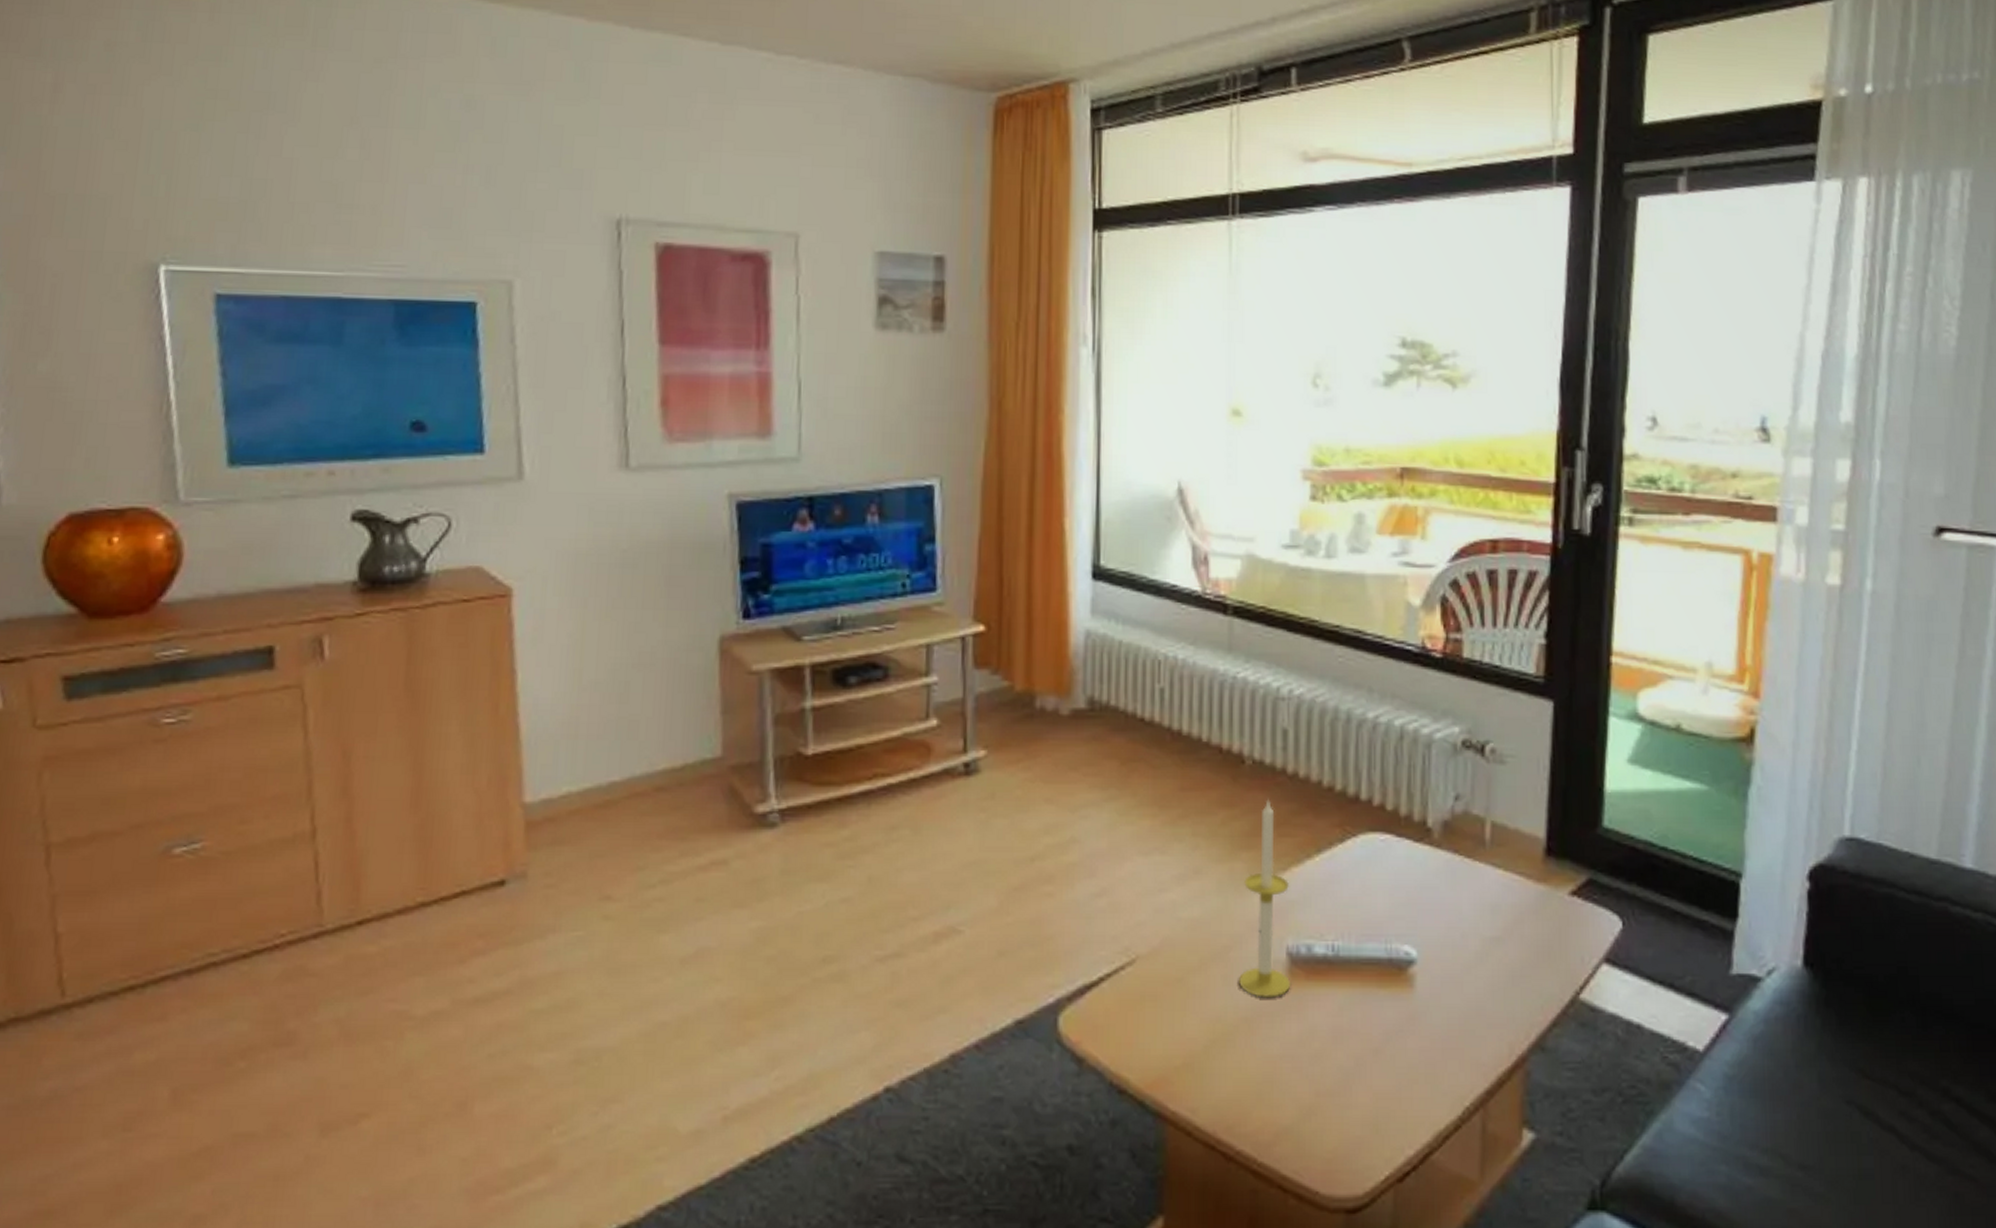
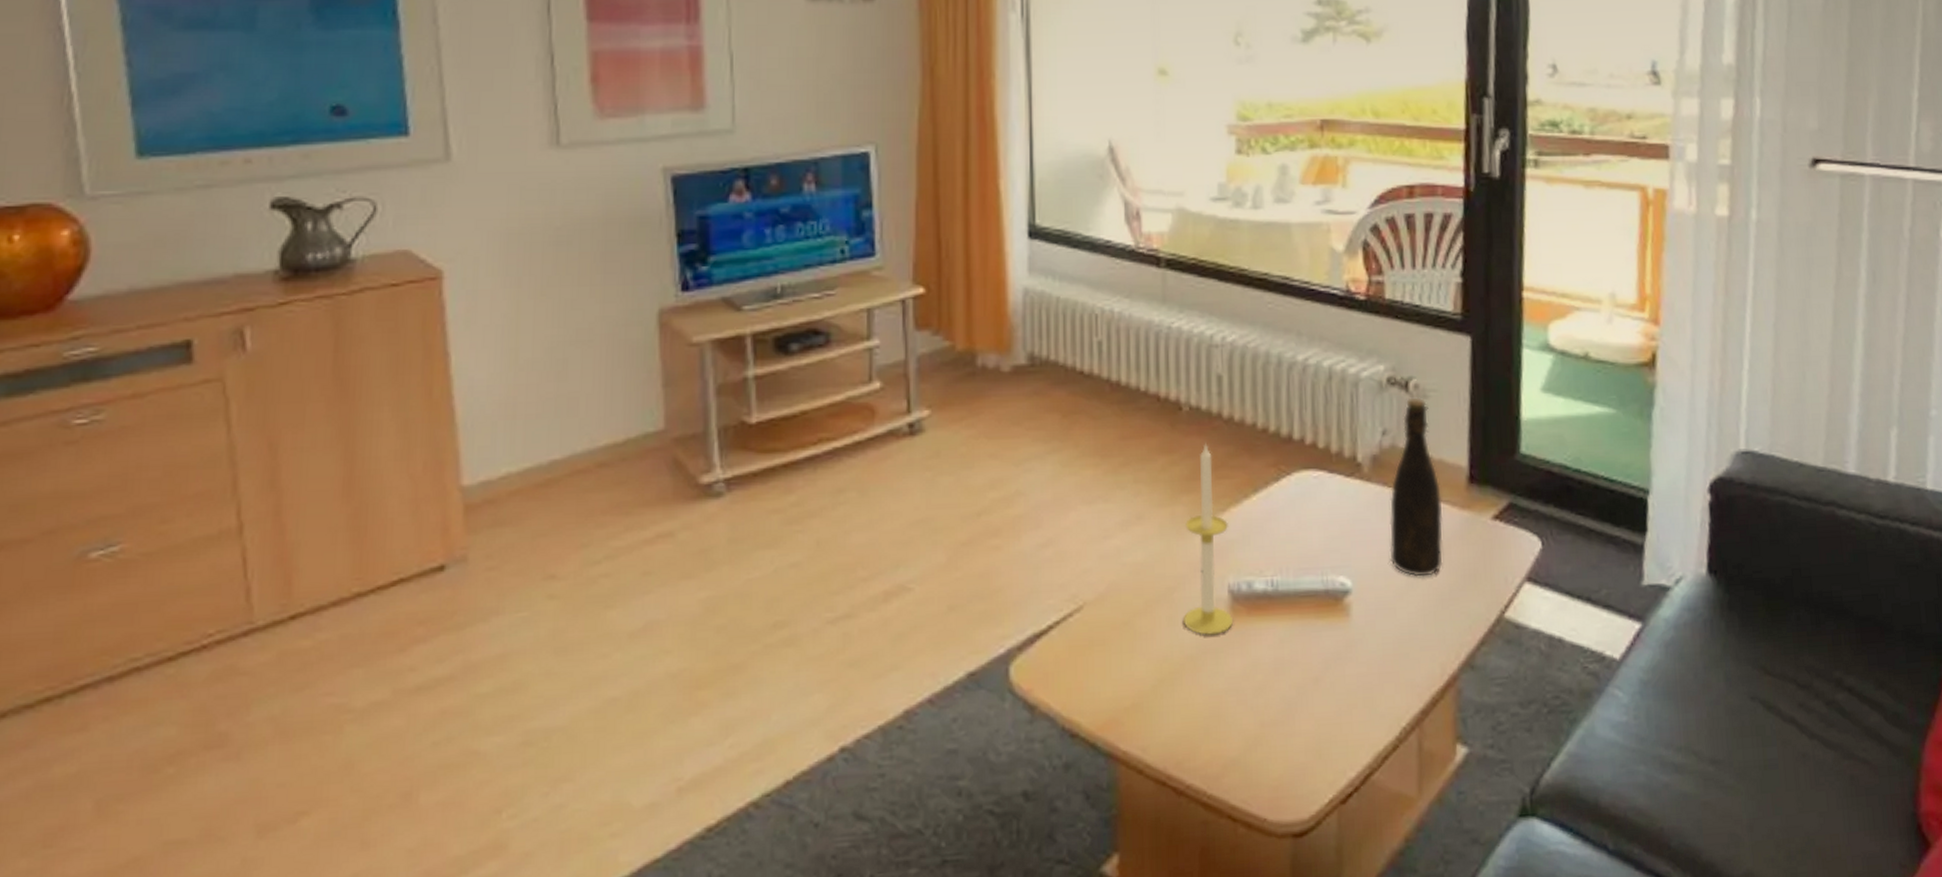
bottle: none [1458,762,1517,951] -> present [1389,397,1443,577]

